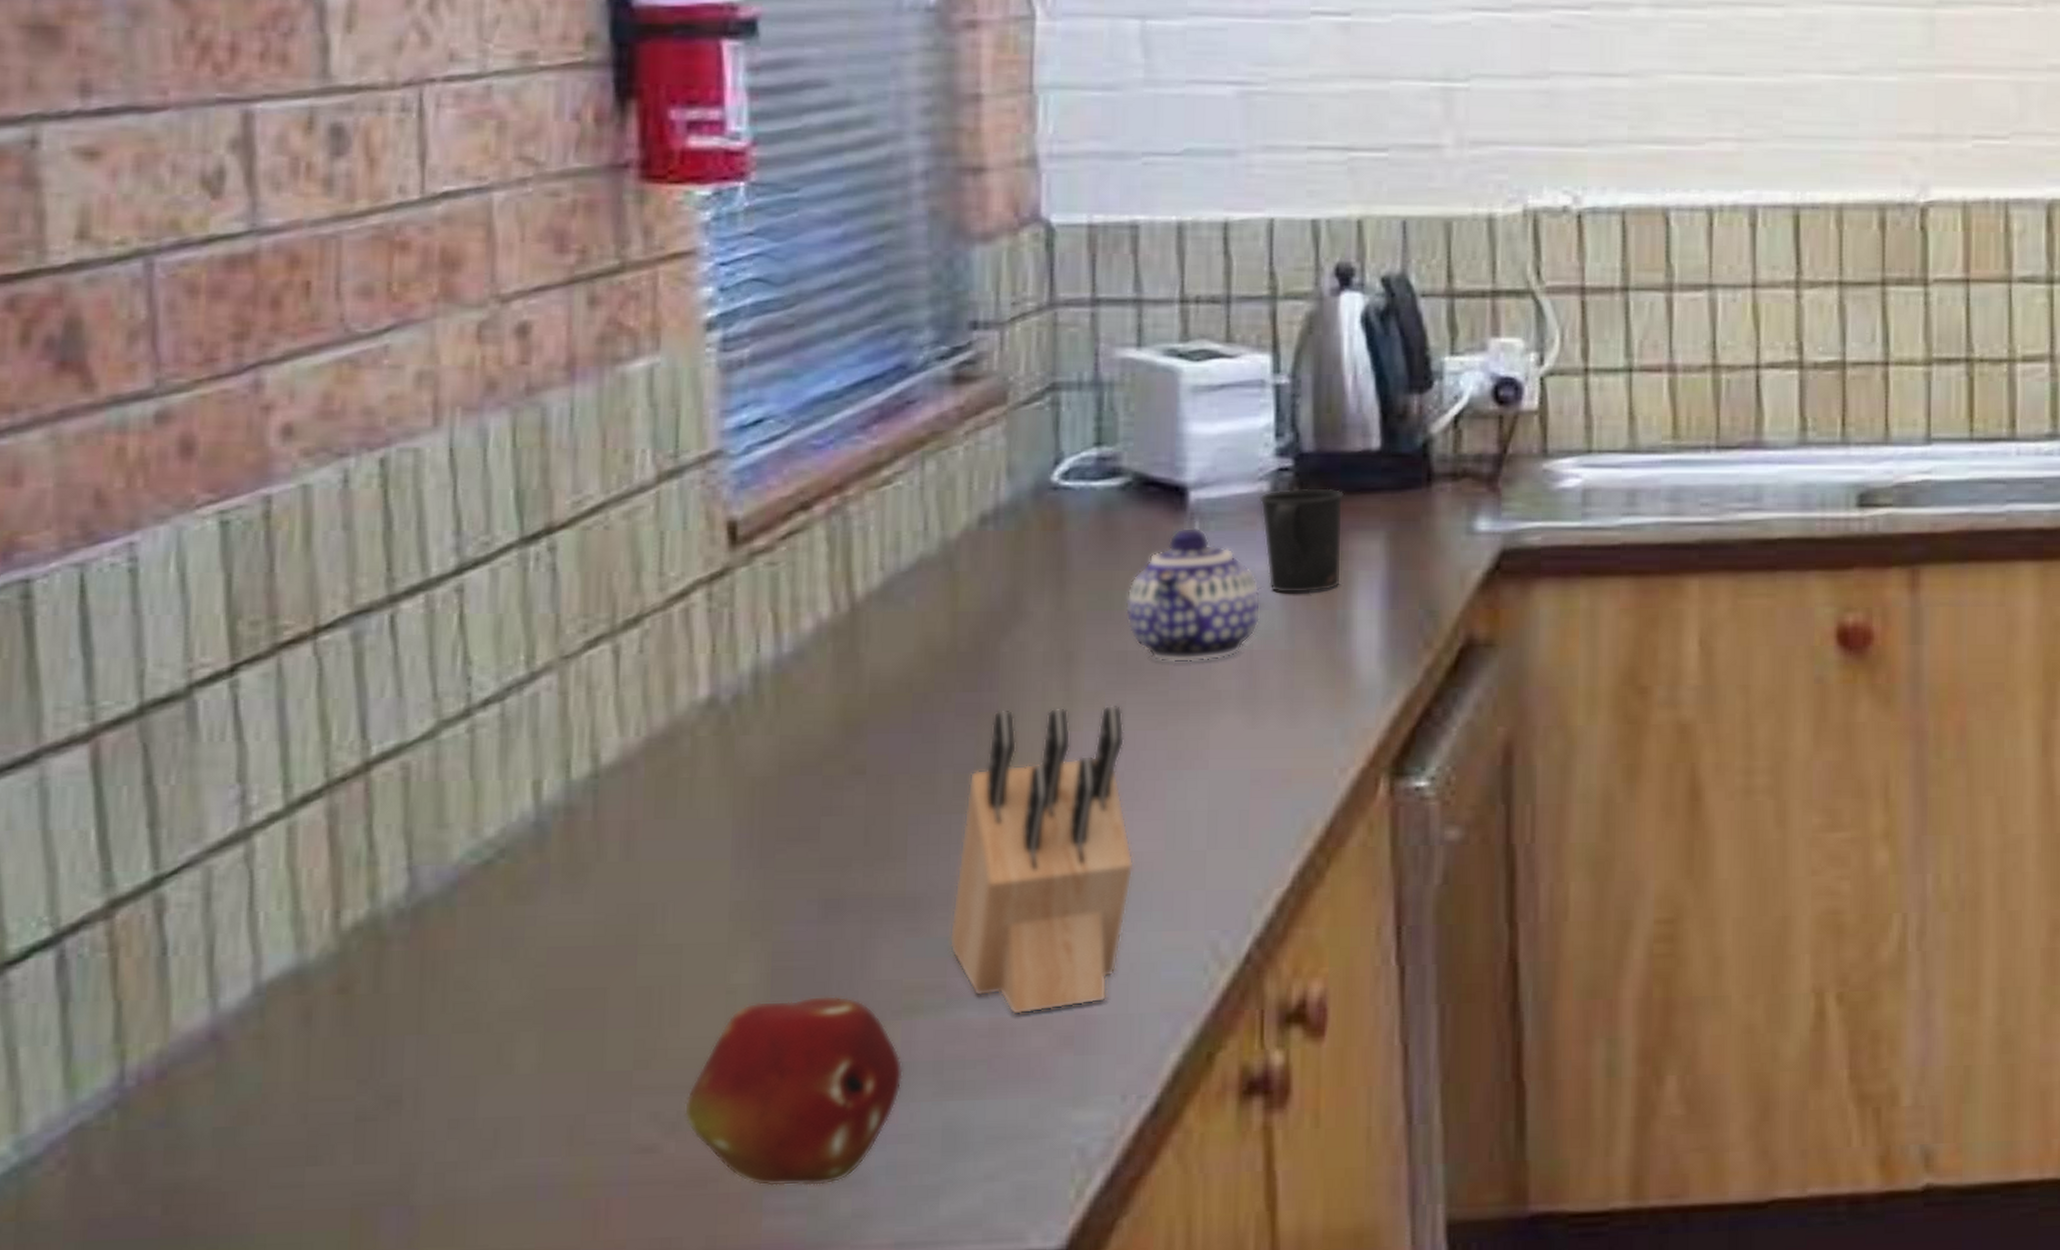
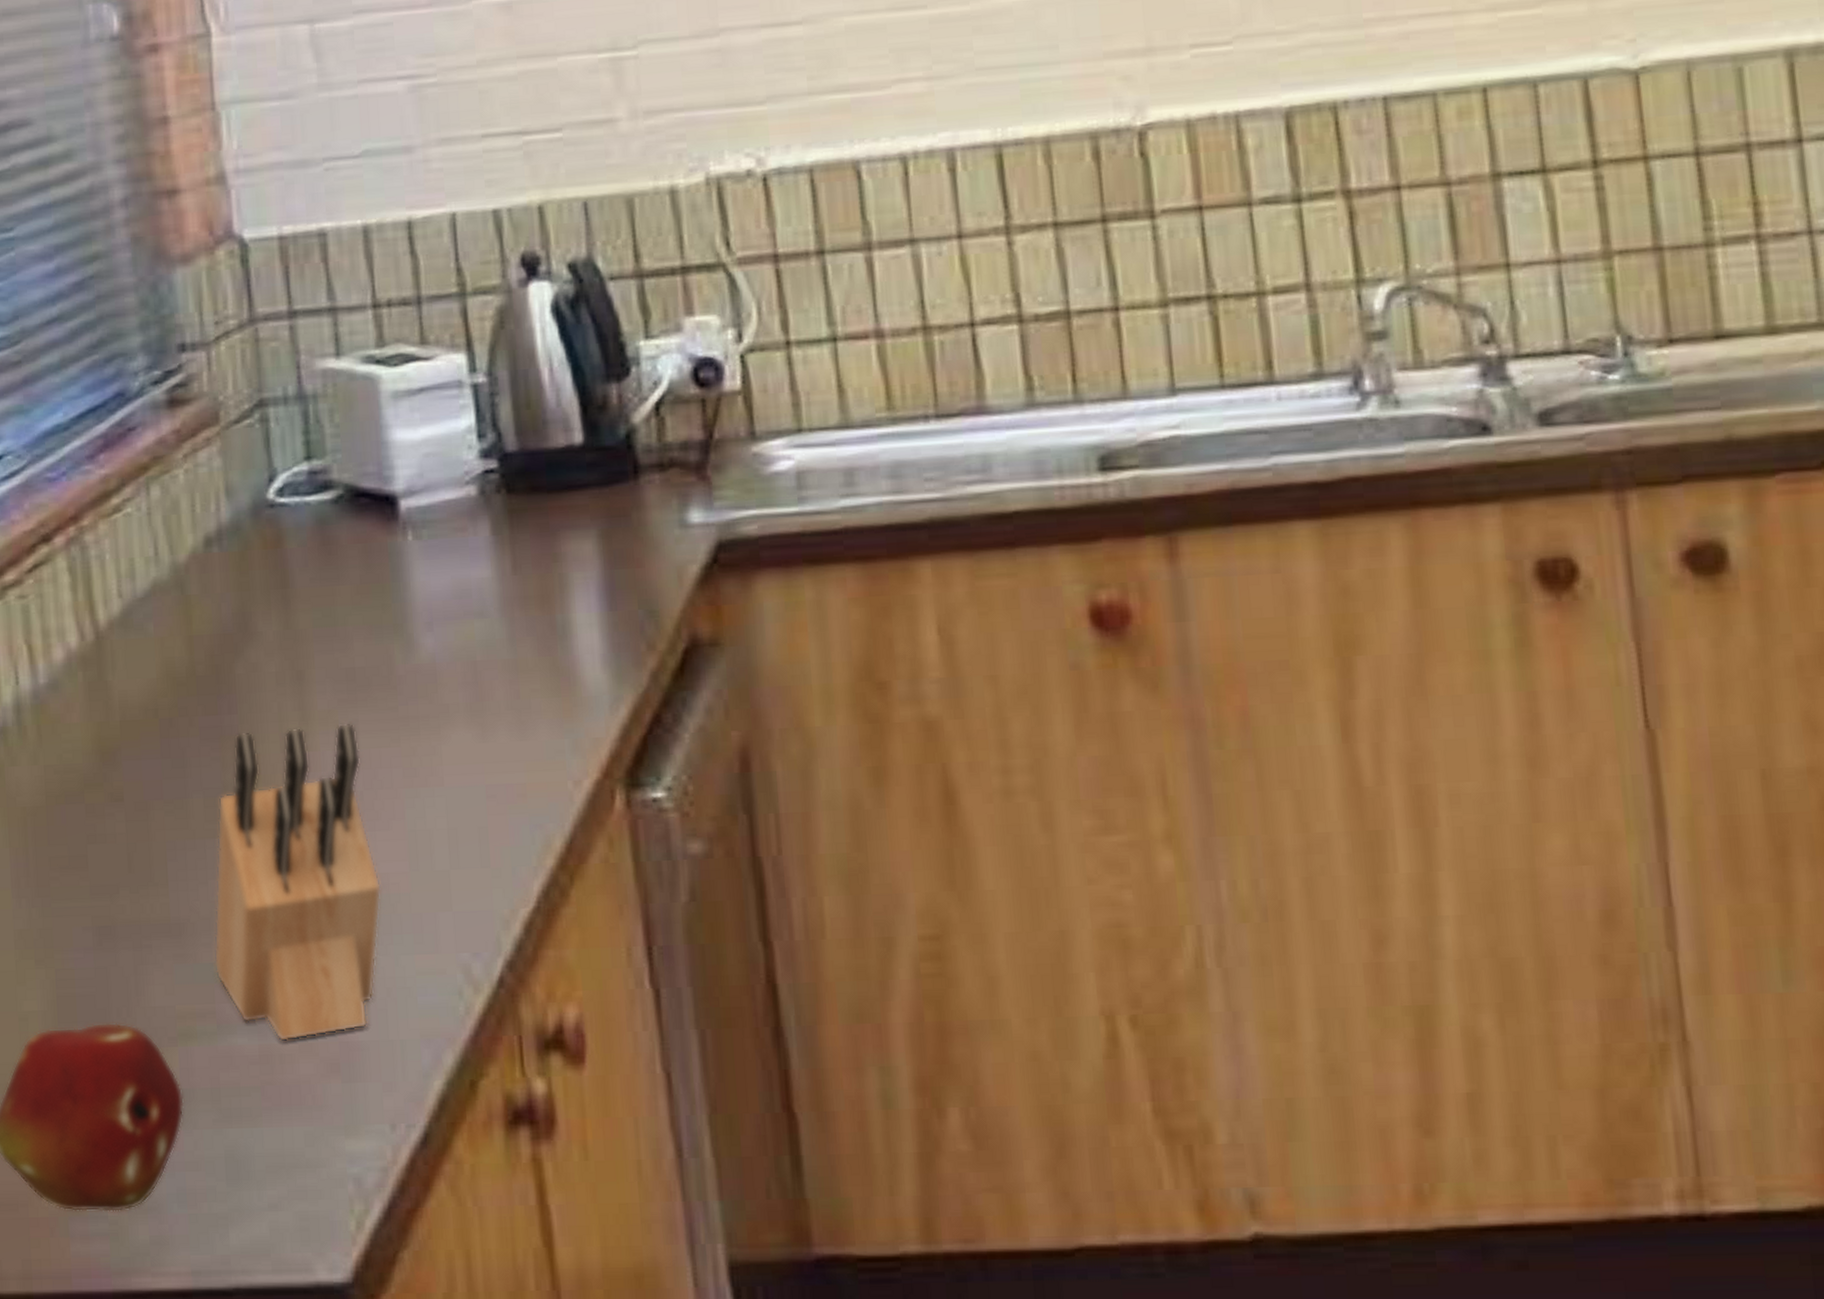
teapot: present [1125,527,1261,663] -> none [348,537,481,677]
mug: present [1259,488,1345,594] -> none [467,487,556,601]

